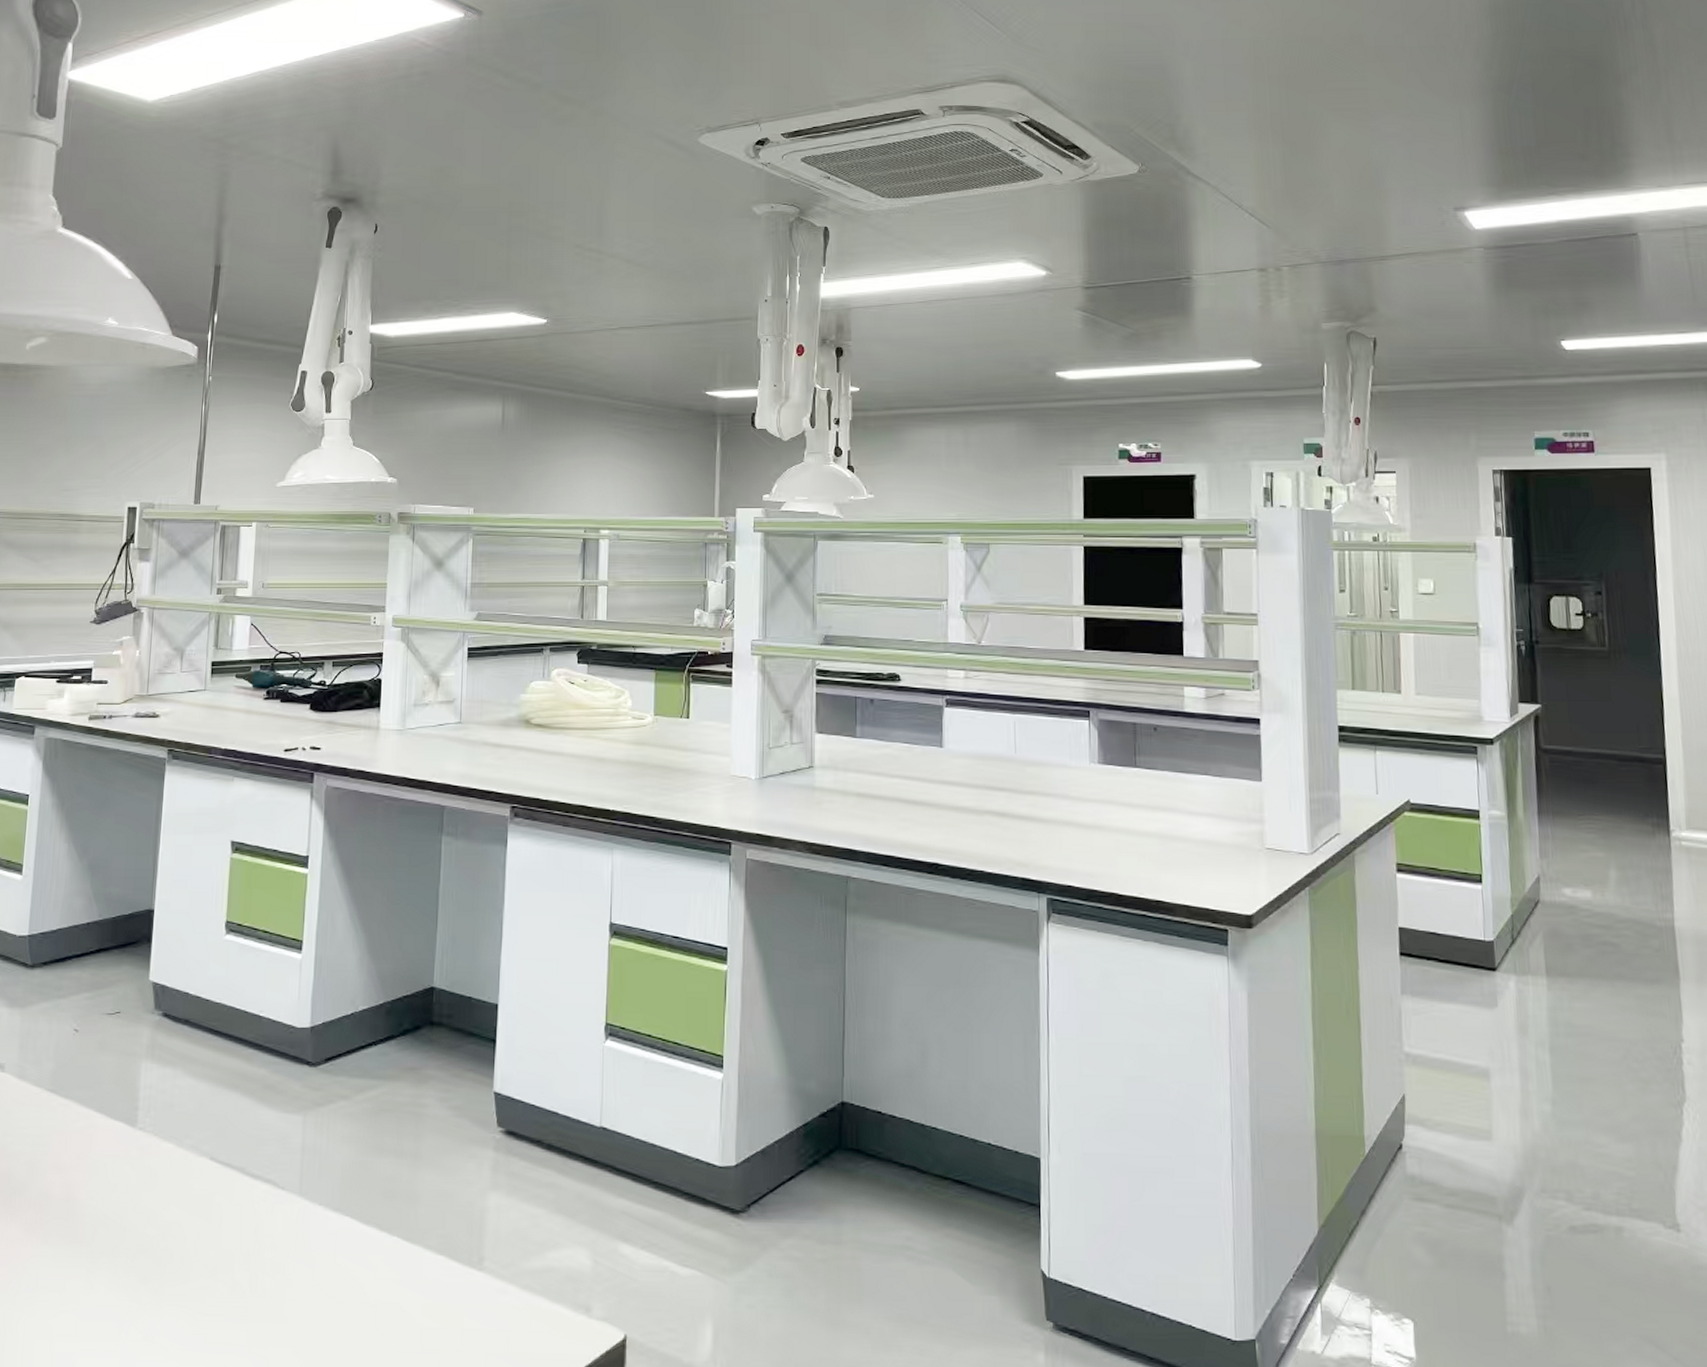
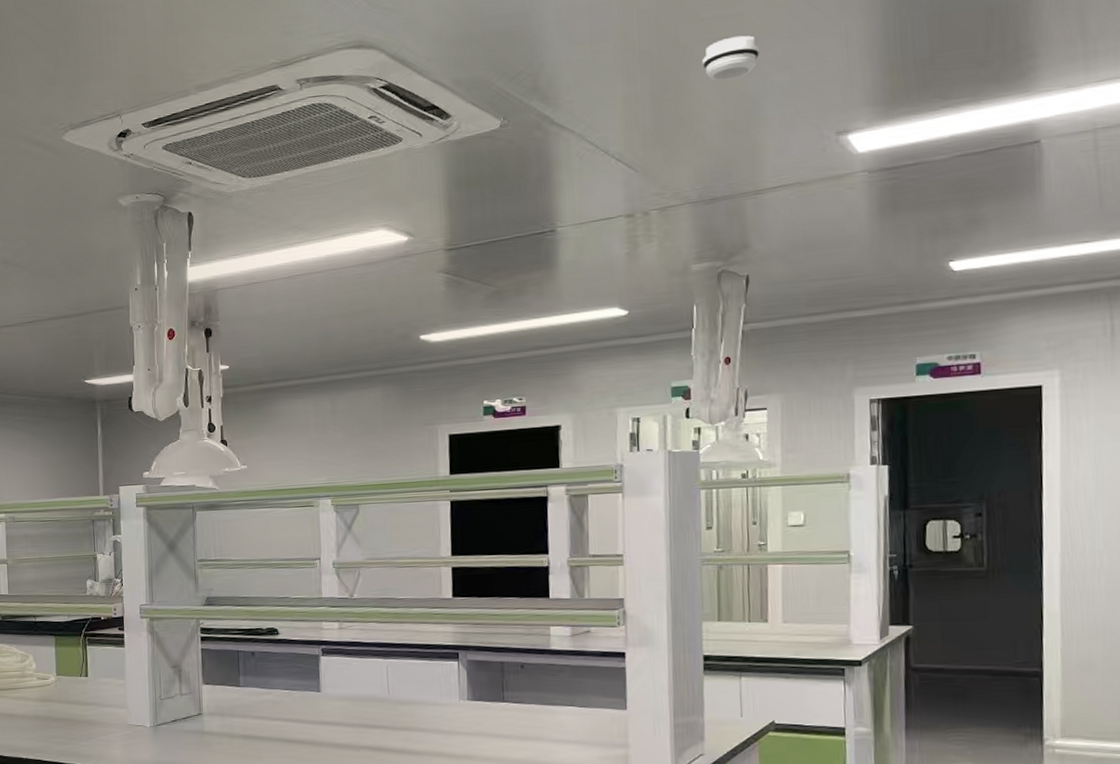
smoke detector: none [1329,108,1383,149] -> present [702,35,760,81]

